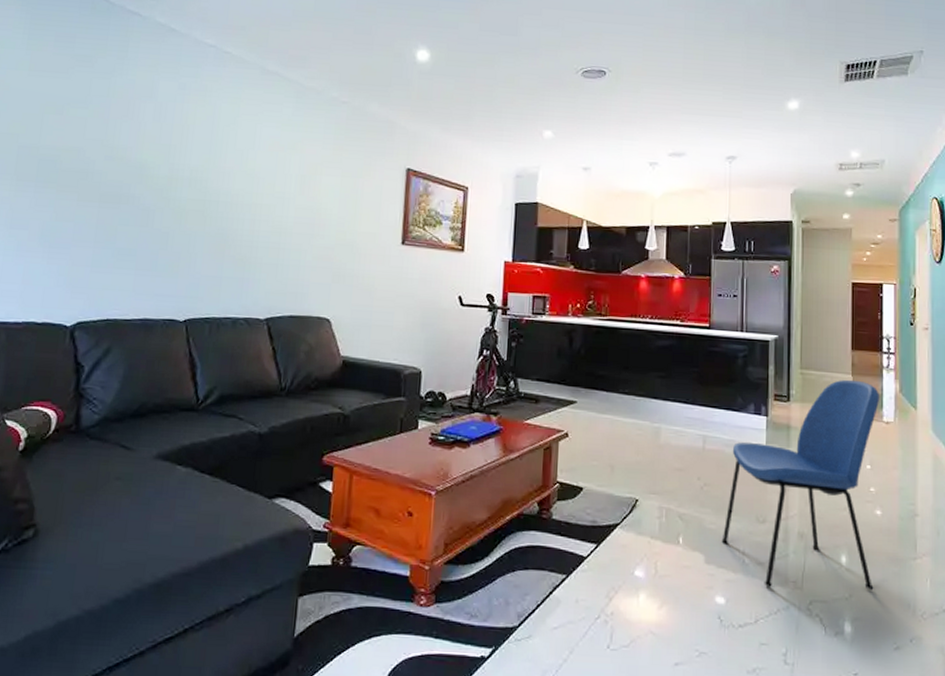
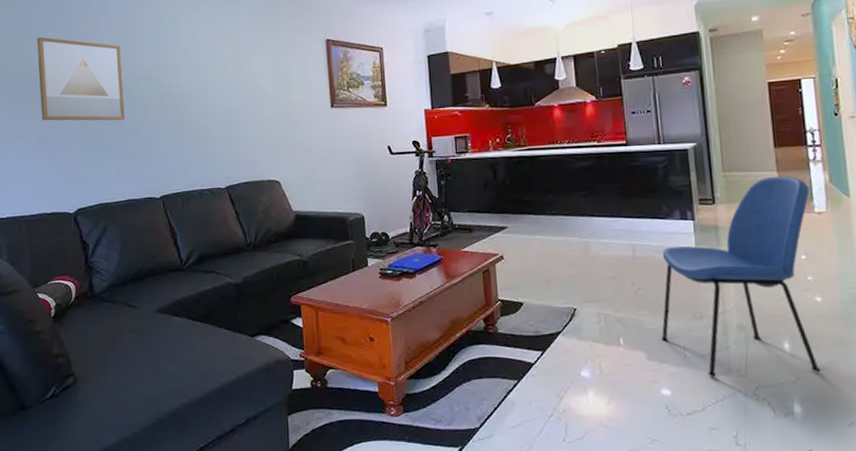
wall art: none [49,111,164,224] -> present [37,37,125,121]

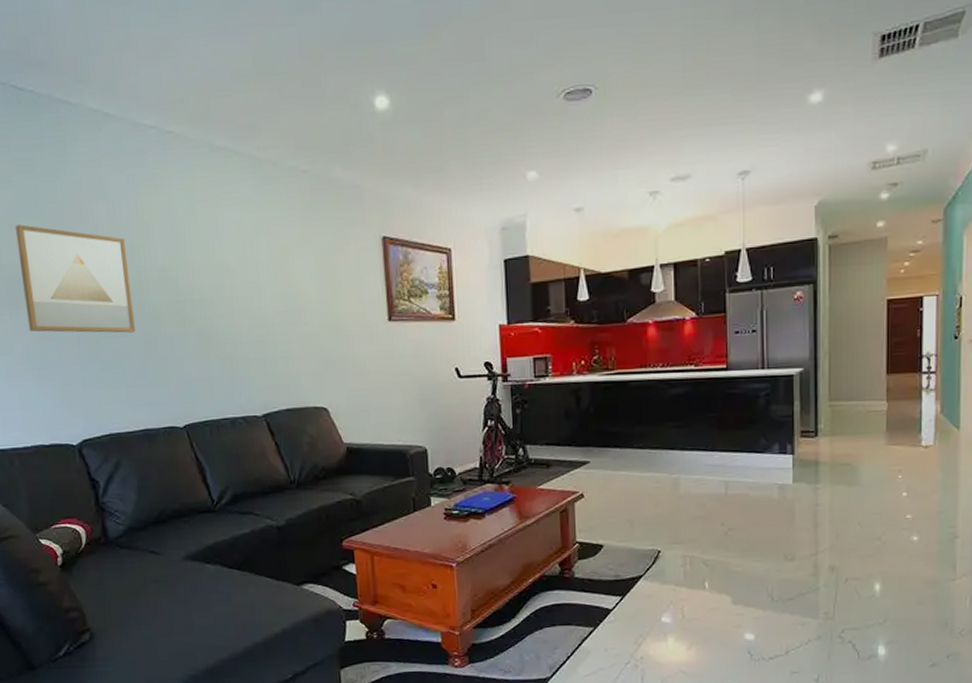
chair: present [661,176,821,377] -> none [748,405,919,620]

